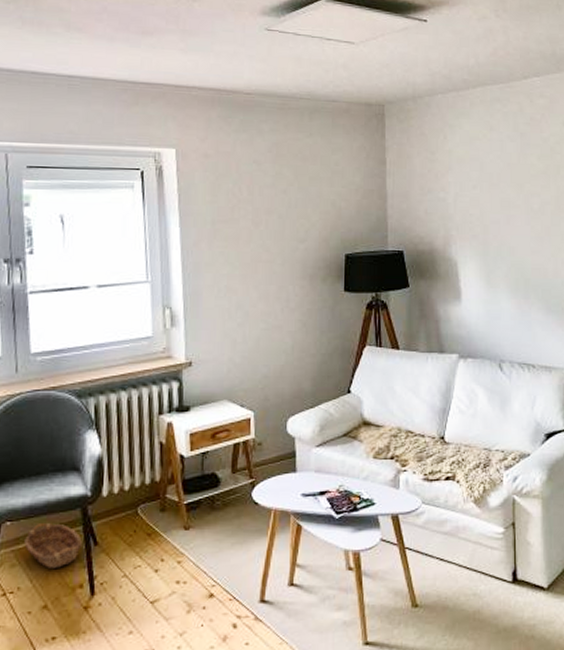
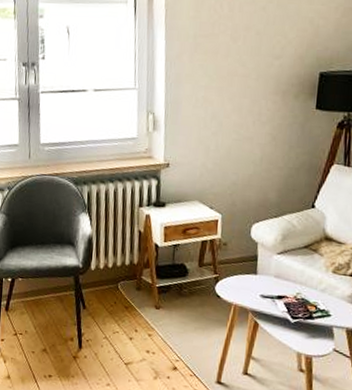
basket: present [24,523,82,568] -> none [31,283,74,322]

